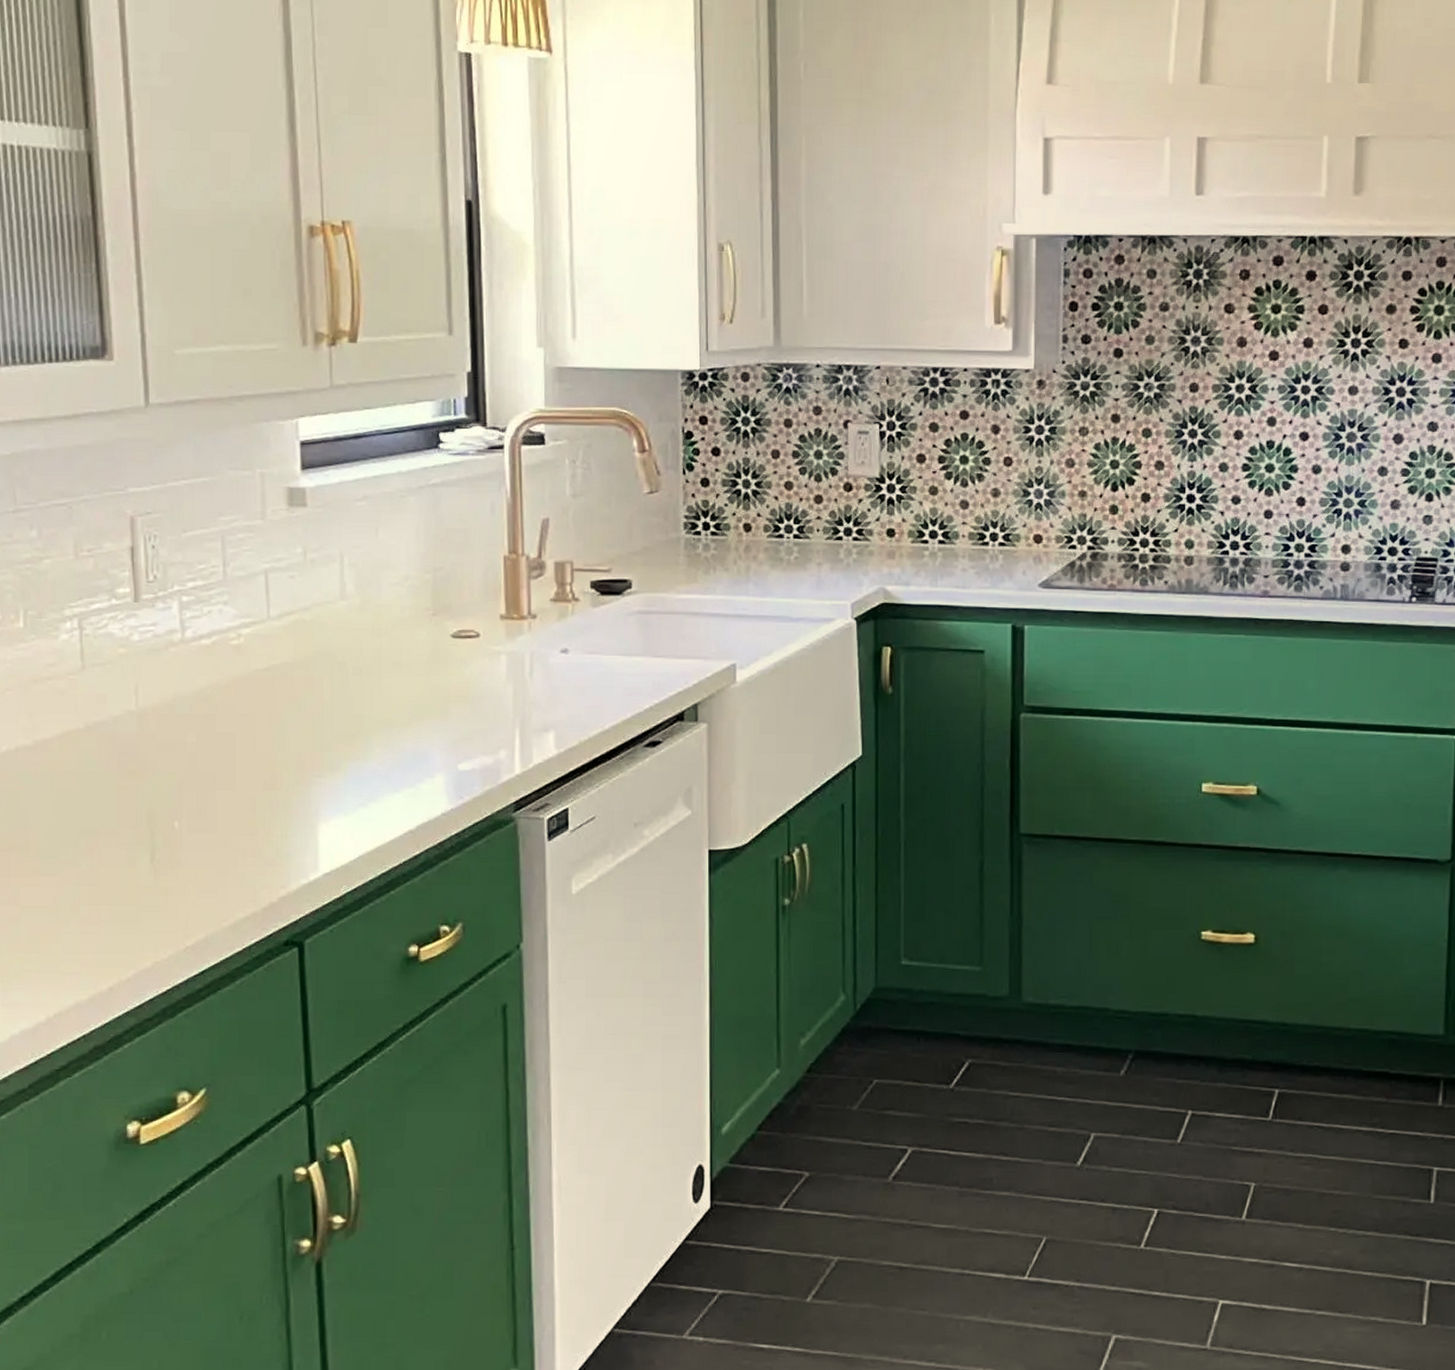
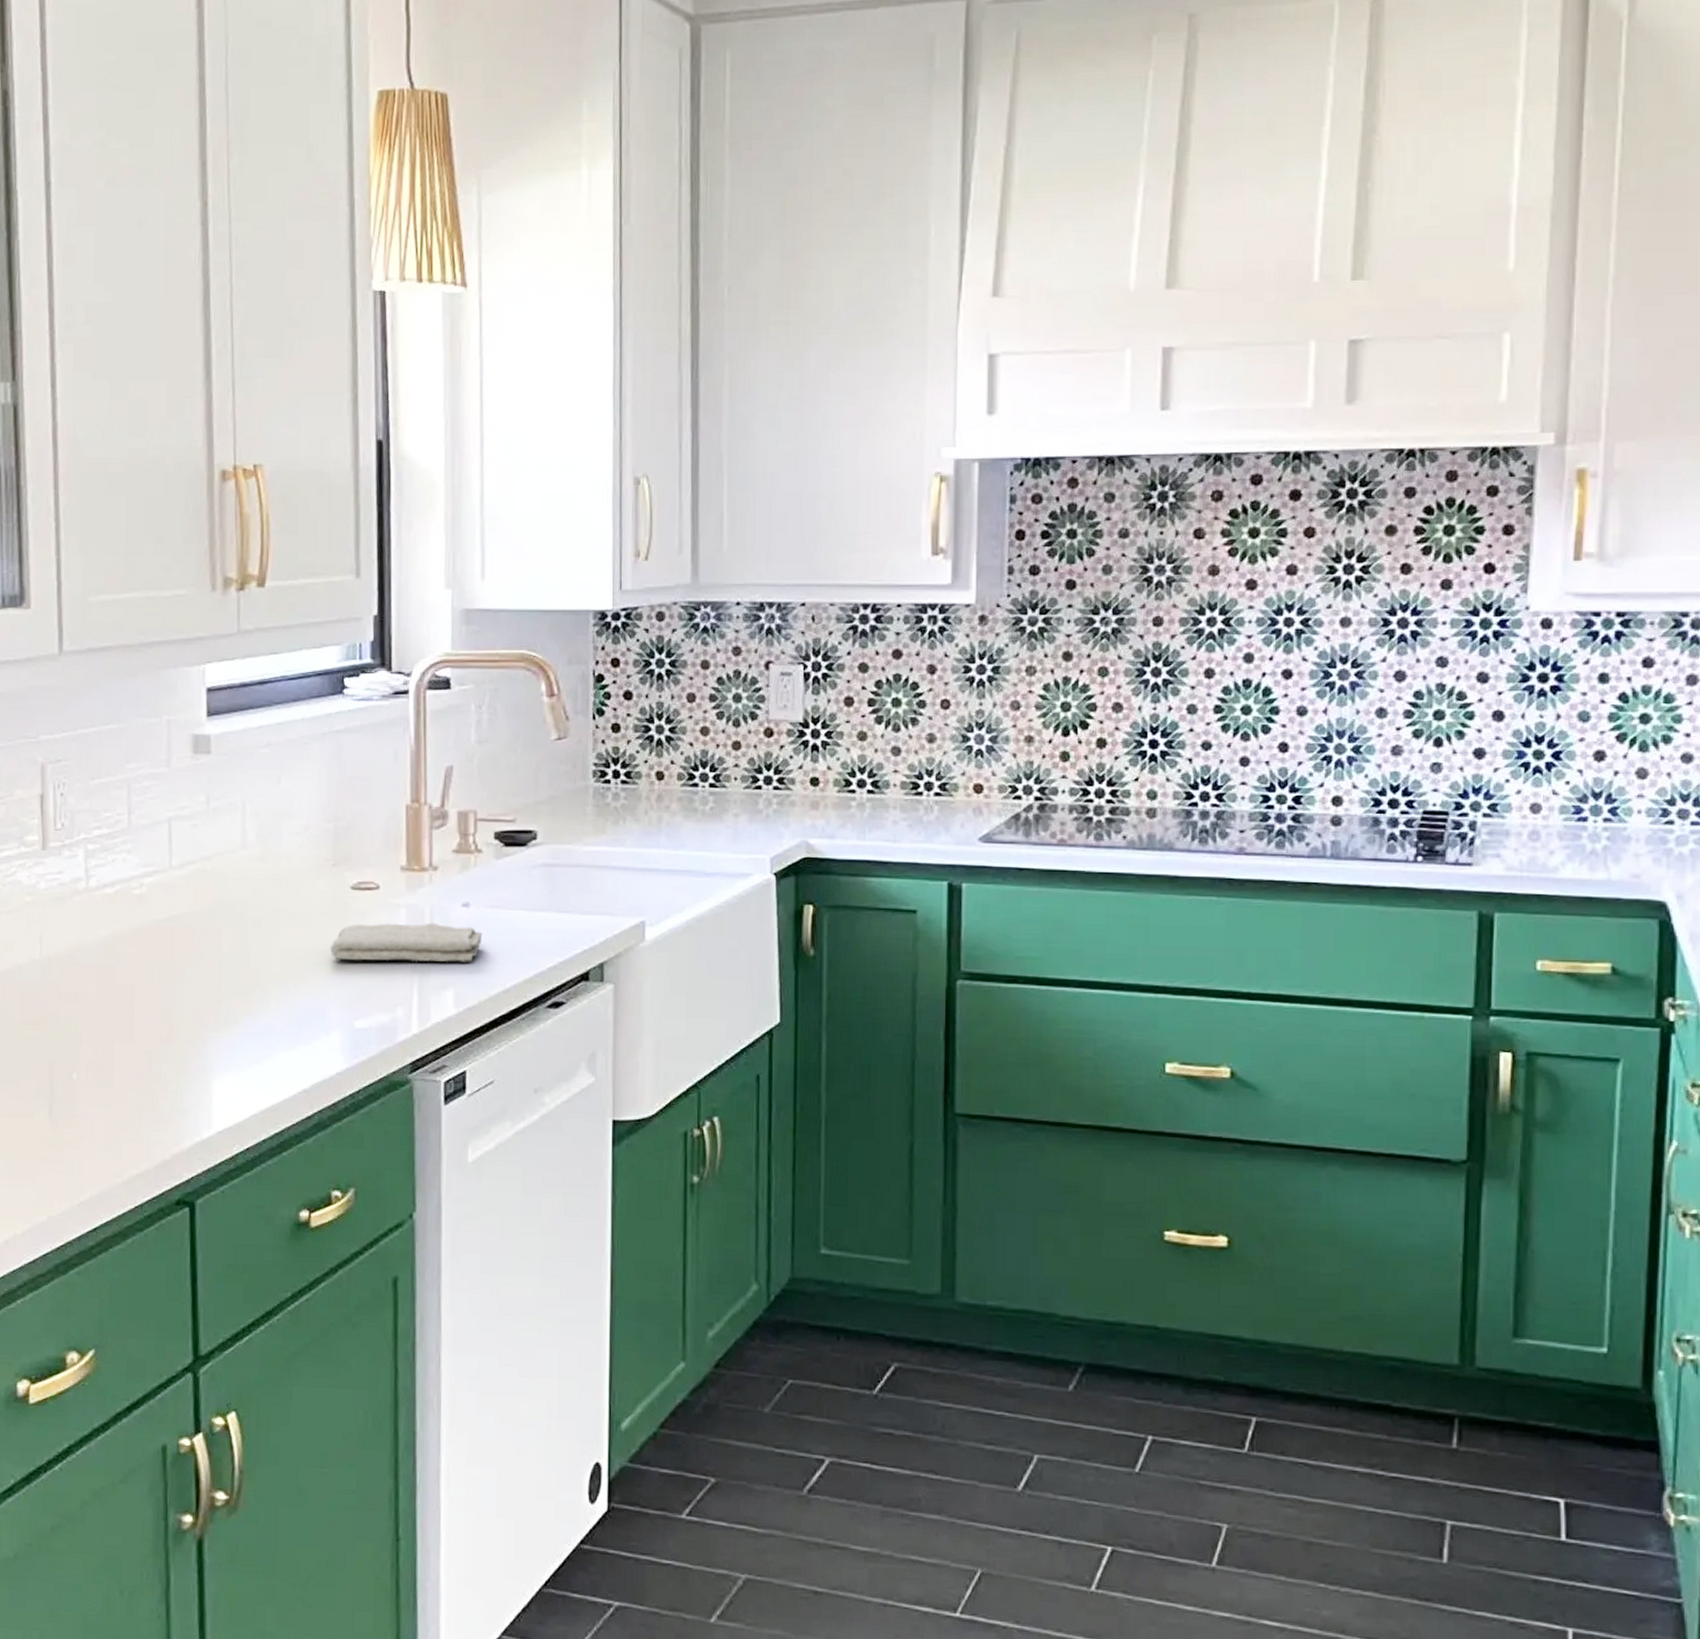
washcloth: none [433,668,581,706] -> present [331,923,483,962]

